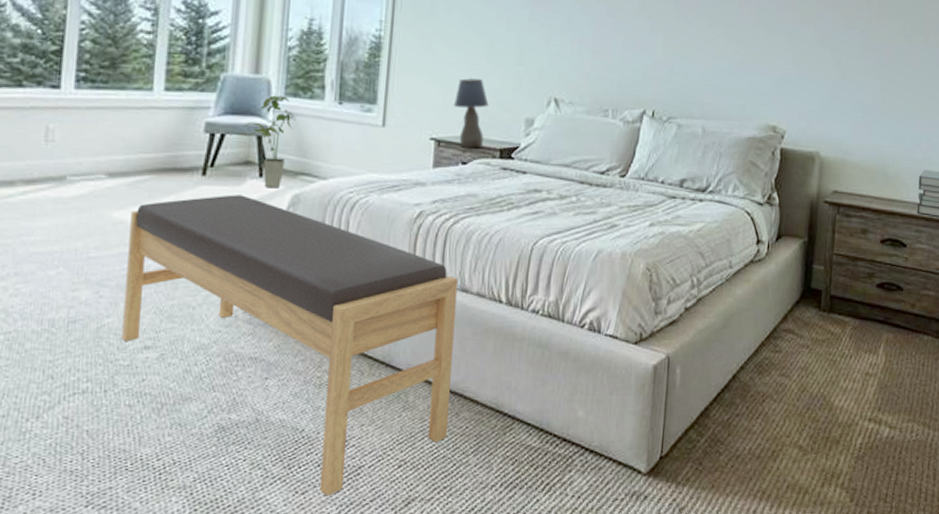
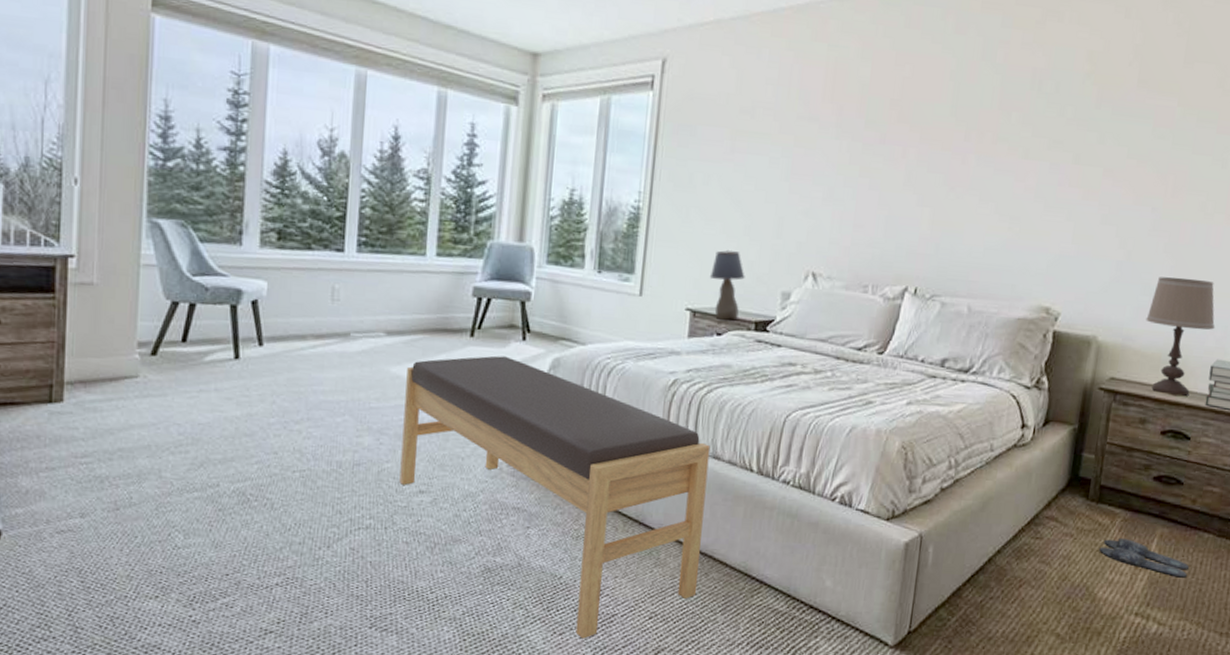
house plant: present [244,95,296,189] -> none [509,263,557,352]
slippers: none [833,345,913,381] -> present [1099,537,1189,578]
table lamp: none [861,94,921,205] -> present [1146,277,1215,396]

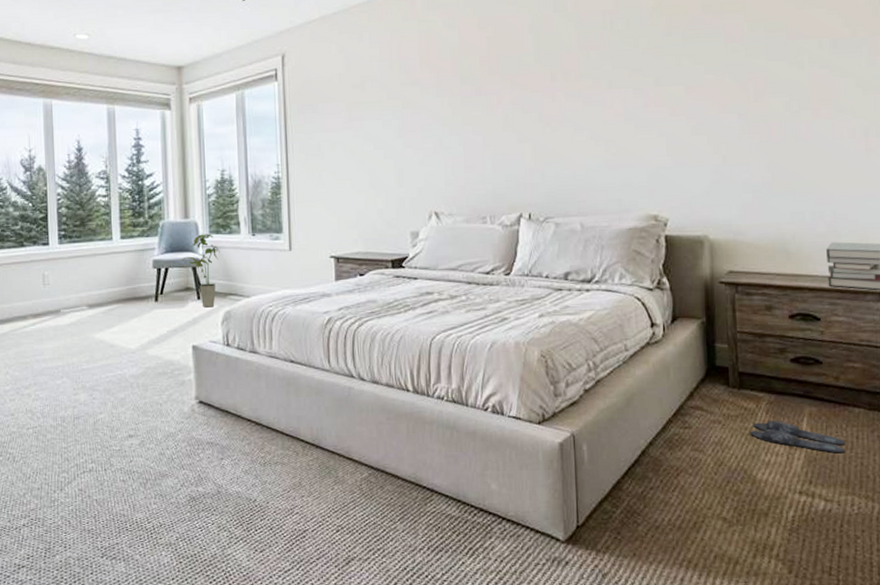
bench: present [399,355,711,639] -> none [108,314,375,554]
house plant: none [509,263,557,352] -> present [182,234,220,308]
table lamp: present [709,249,745,321] -> none [346,202,377,263]
table lamp: present [1146,277,1215,396] -> none [752,171,823,280]

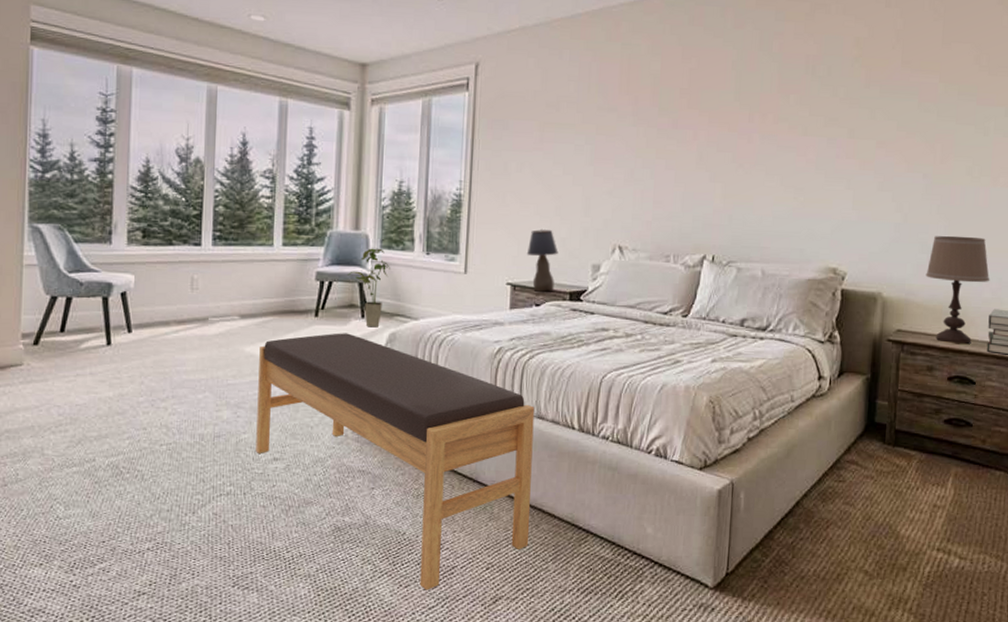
bench: none [108,314,375,554] -> present [256,333,535,590]
table lamp: none [346,202,377,263] -> present [526,228,558,293]
slippers: present [750,420,845,454] -> none [899,478,984,514]
table lamp: none [752,171,823,280] -> present [925,235,990,344]

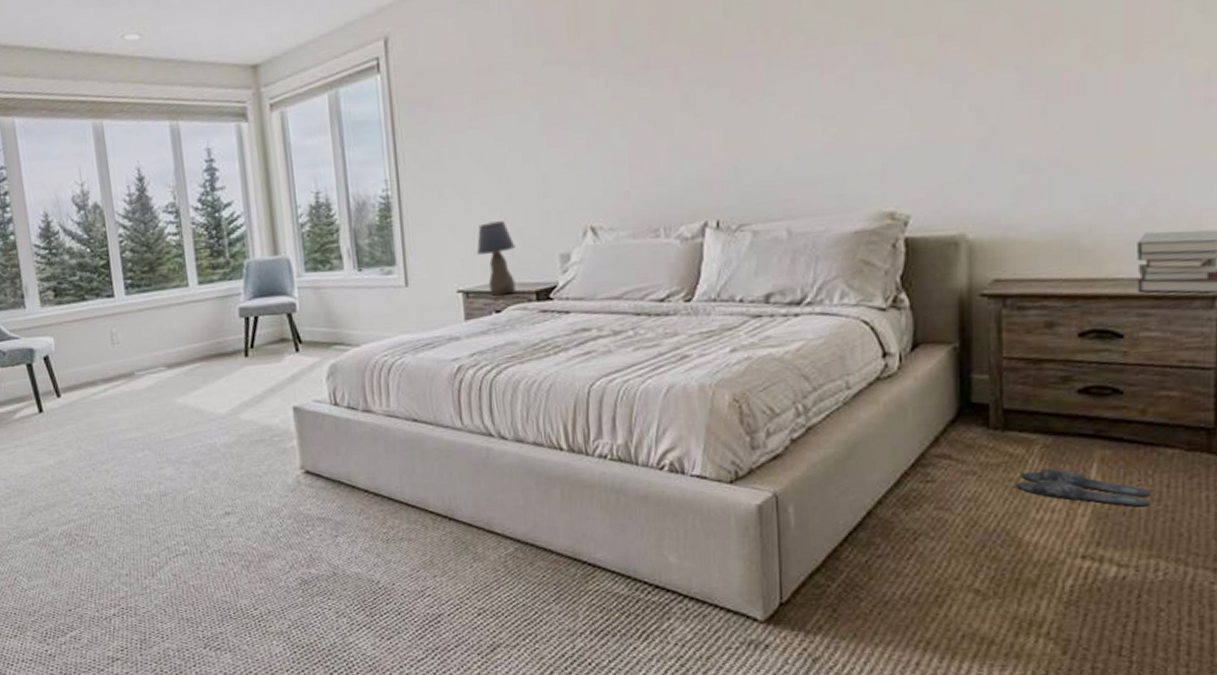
bench: present [256,333,535,590] -> none [192,370,524,642]
house plant: present [348,248,390,328] -> none [273,272,320,361]
slippers: none [899,478,984,514] -> present [1016,468,1150,507]
table lamp: present [925,235,990,344] -> none [1031,138,1136,288]

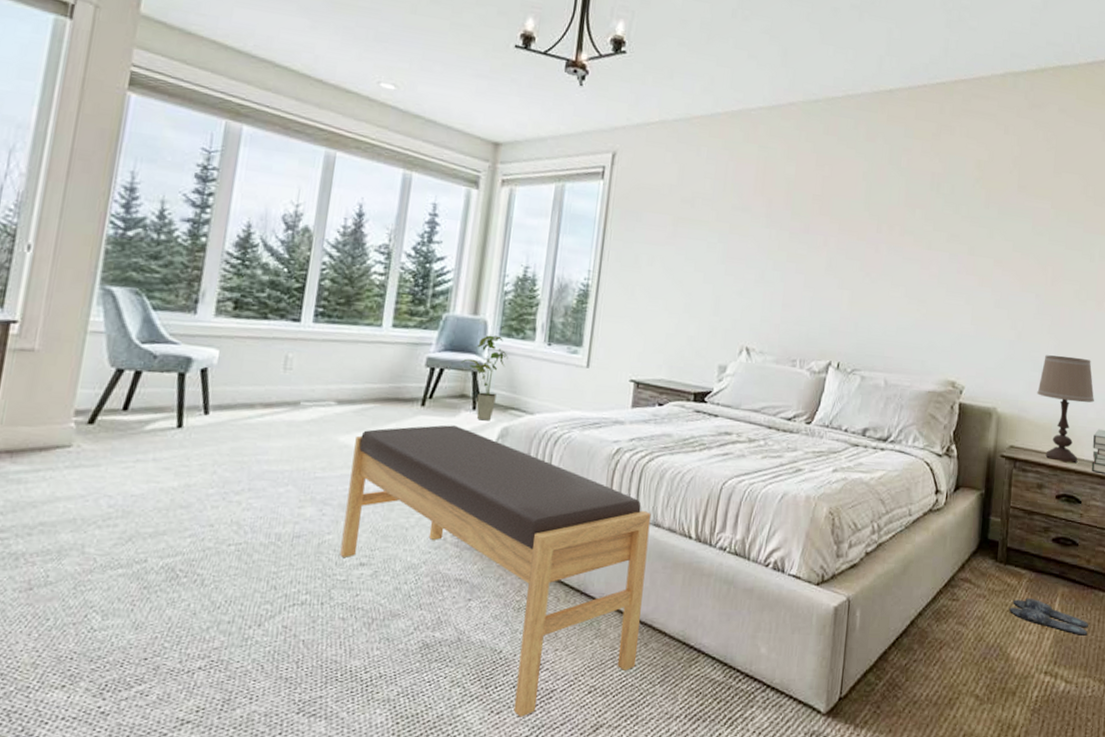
bench: none [192,370,524,642] -> present [340,425,651,717]
house plant: none [273,272,320,361] -> present [461,335,508,421]
table lamp: present [476,221,516,297] -> none [652,325,685,392]
table lamp: none [1031,138,1136,288] -> present [1037,355,1095,462]

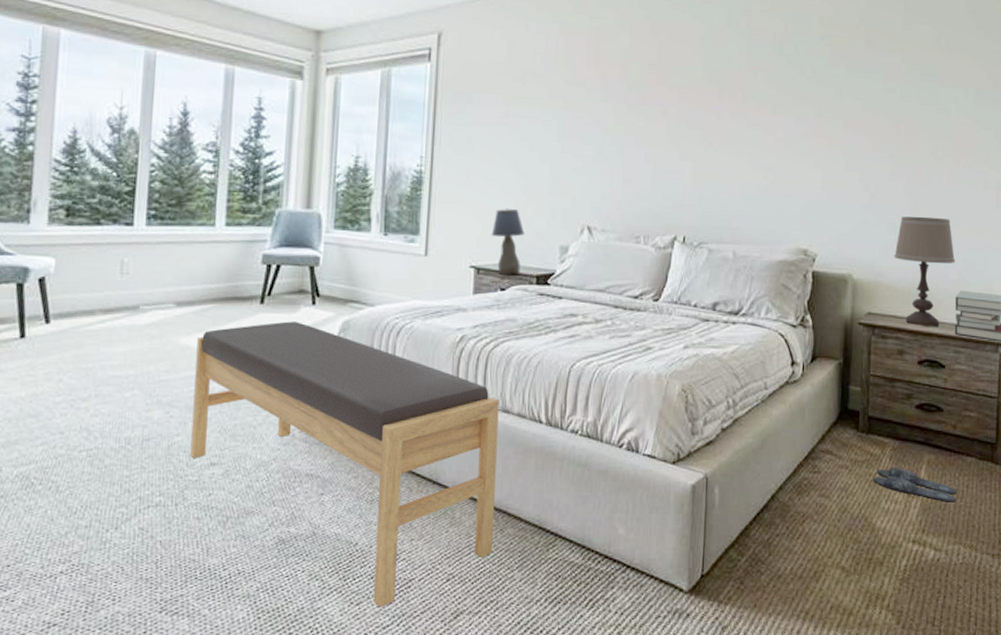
house plant: present [461,335,508,421] -> none [298,228,345,315]
table lamp: none [652,325,685,392] -> present [491,208,525,277]

